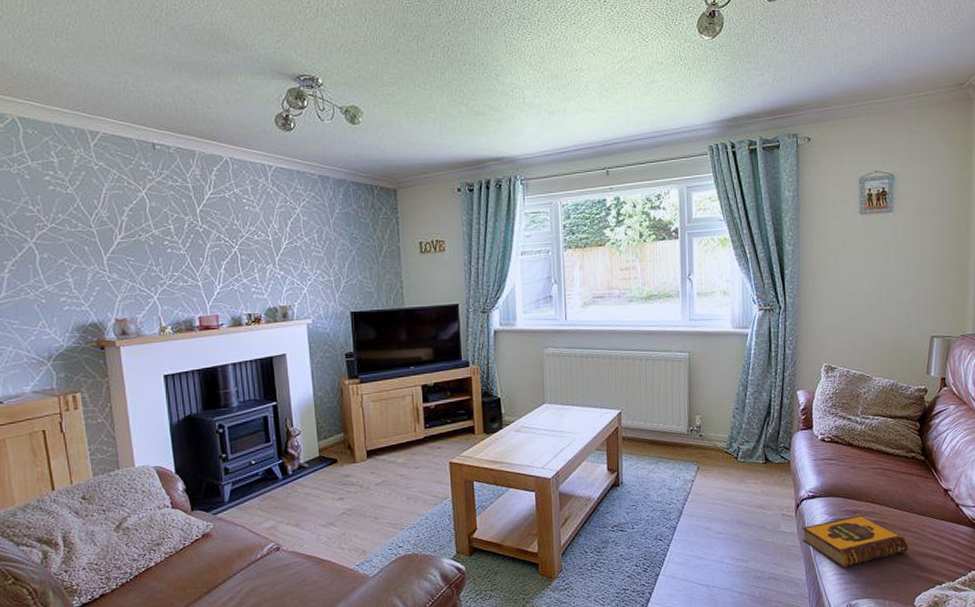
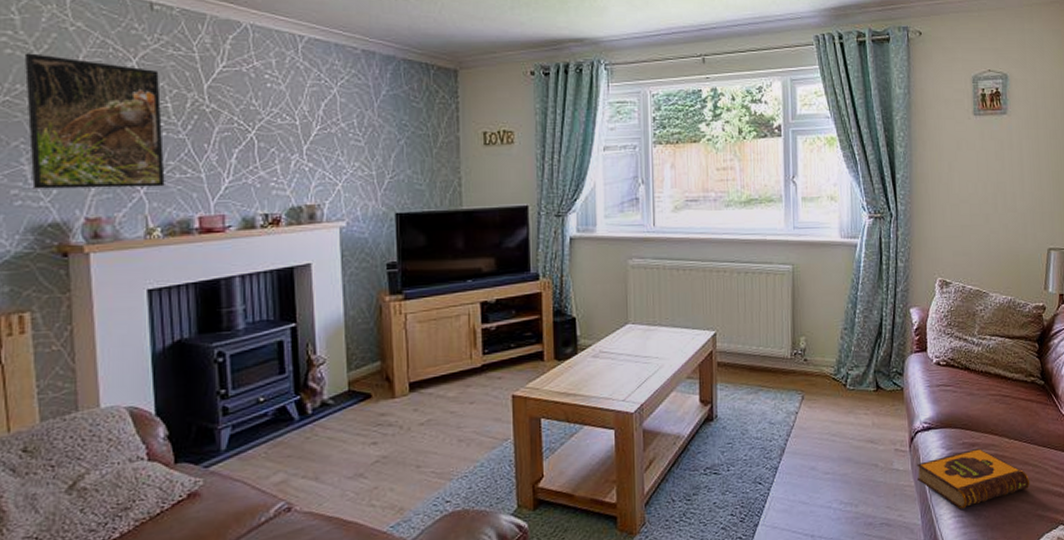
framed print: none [62,188,172,297] -> present [24,53,165,189]

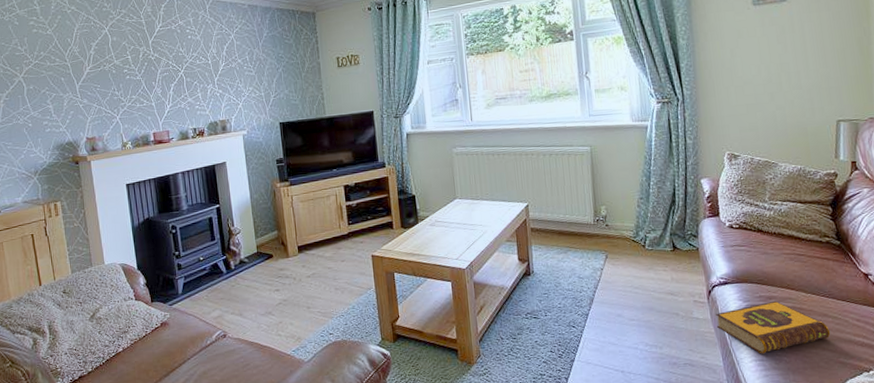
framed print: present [24,53,165,189] -> none [43,30,131,120]

